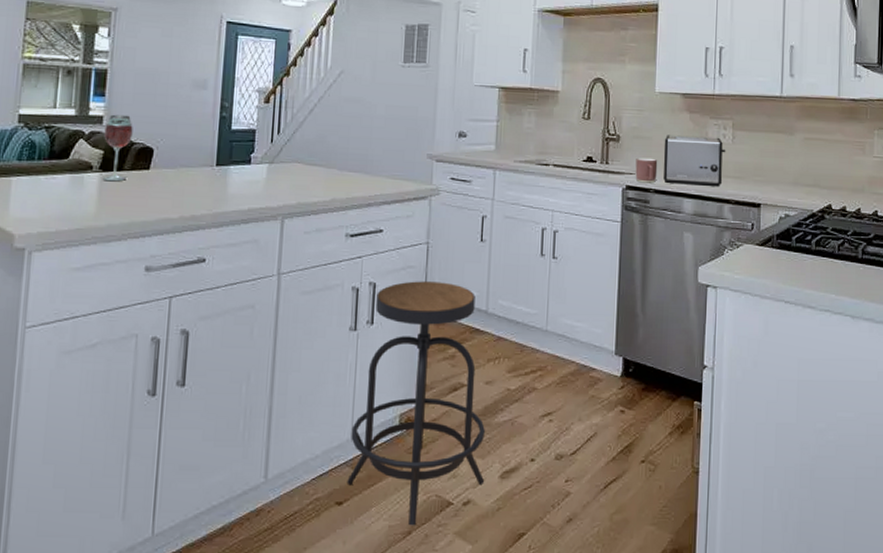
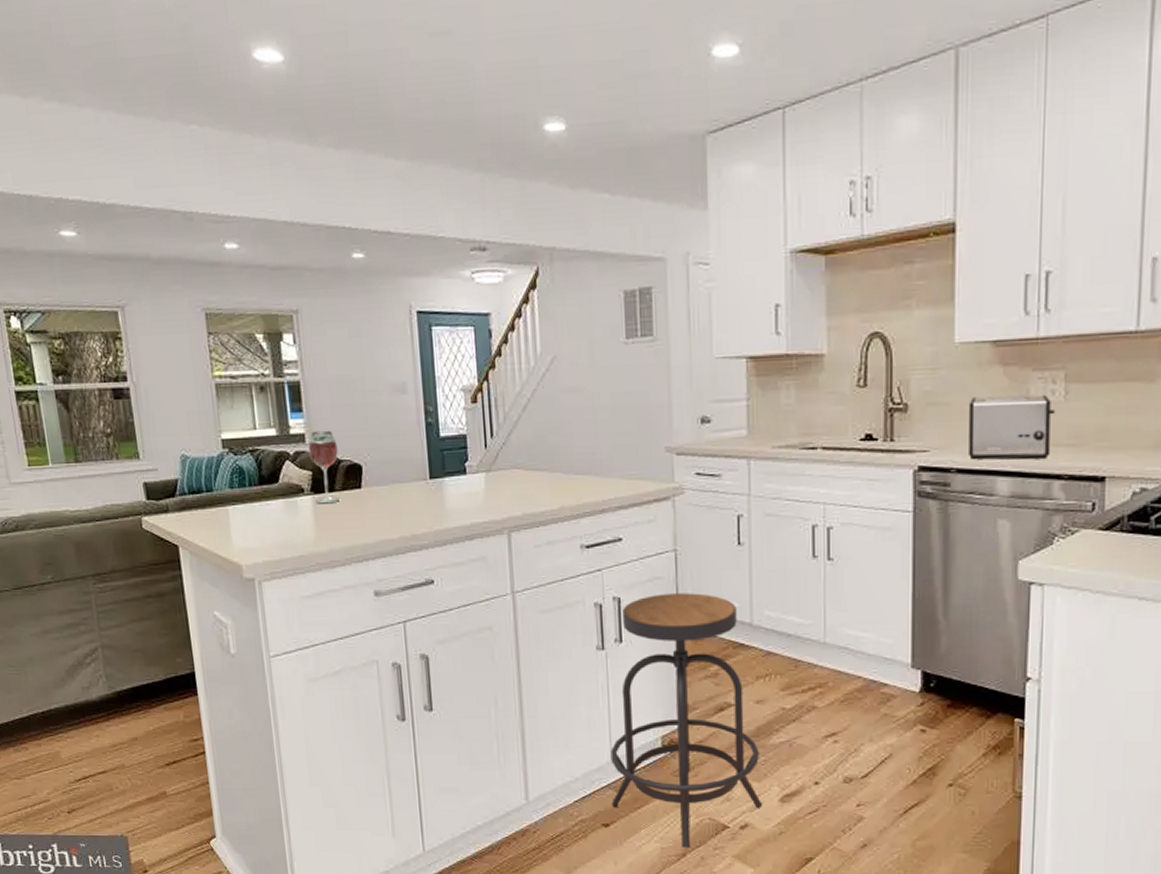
mug: present [635,157,658,183] -> none [930,429,960,462]

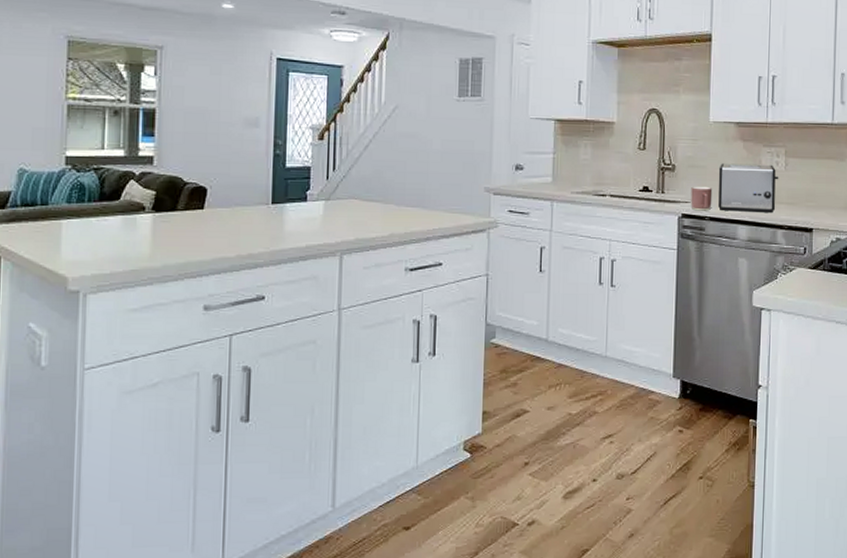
wineglass: present [308,430,340,504] -> none [155,154,185,222]
bar stool: present [610,593,763,849] -> none [413,312,549,547]
mug: none [930,429,960,462] -> present [690,186,713,211]

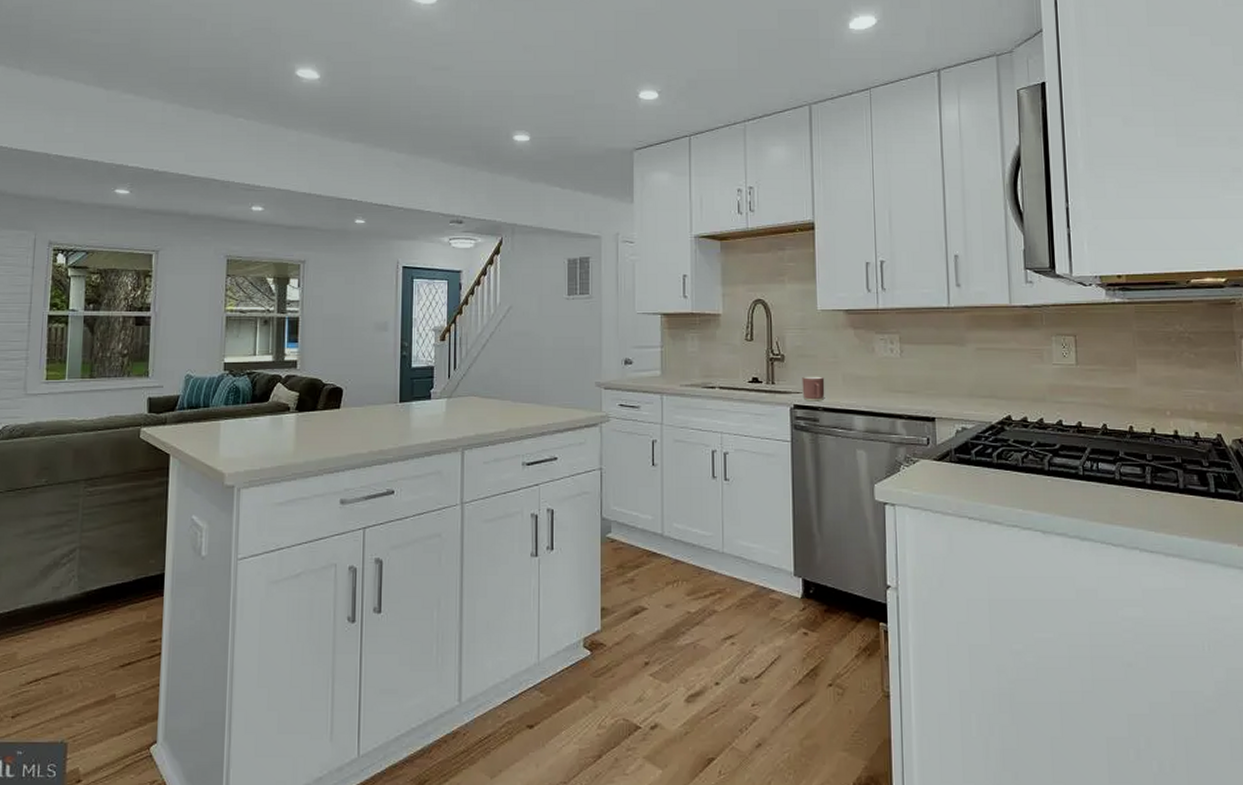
toaster: present [718,163,779,214] -> none [829,352,895,403]

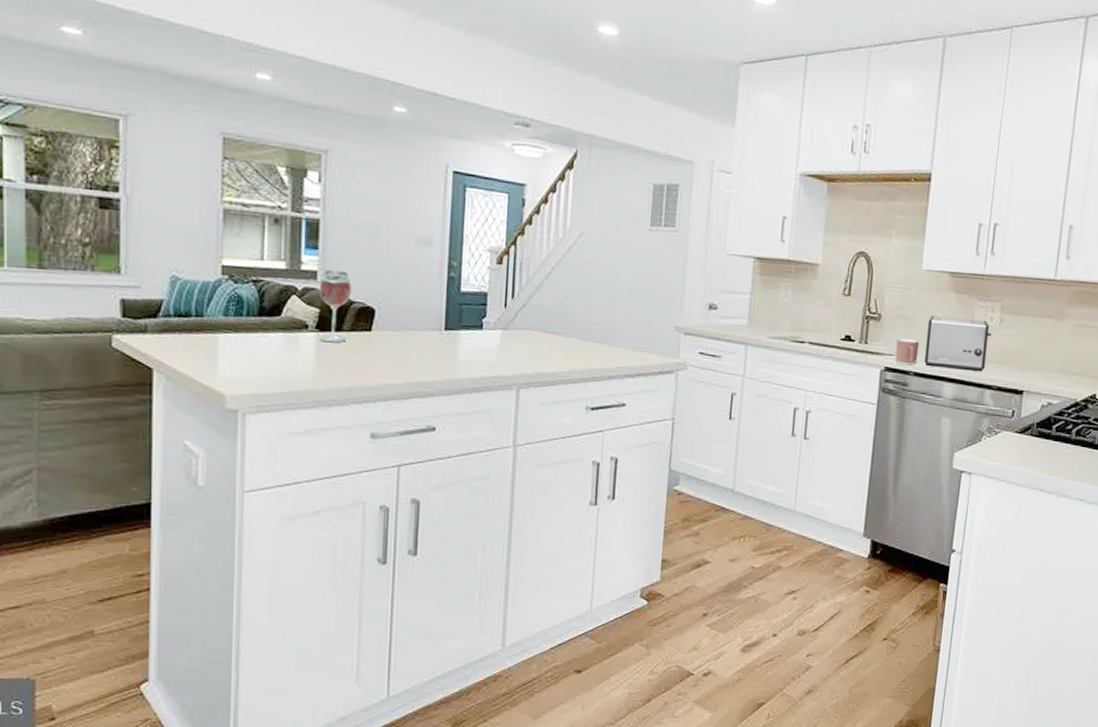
wineglass: none [298,358,324,421] -> present [319,269,351,343]
toaster: none [829,352,895,403] -> present [924,315,992,373]

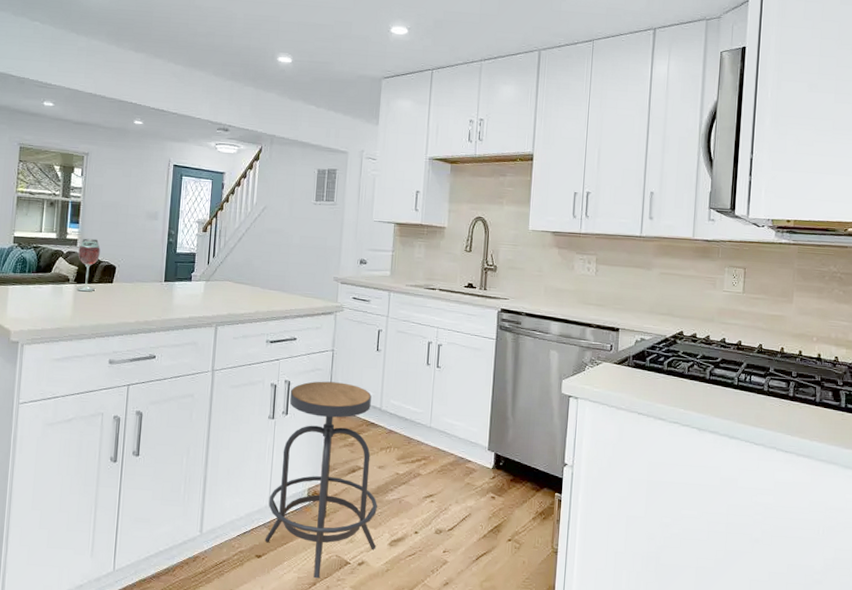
bar stool: none [586,457,728,694] -> present [265,381,377,579]
mug: present [895,338,920,366] -> none [509,285,529,308]
toaster: present [924,315,992,373] -> none [534,267,590,313]

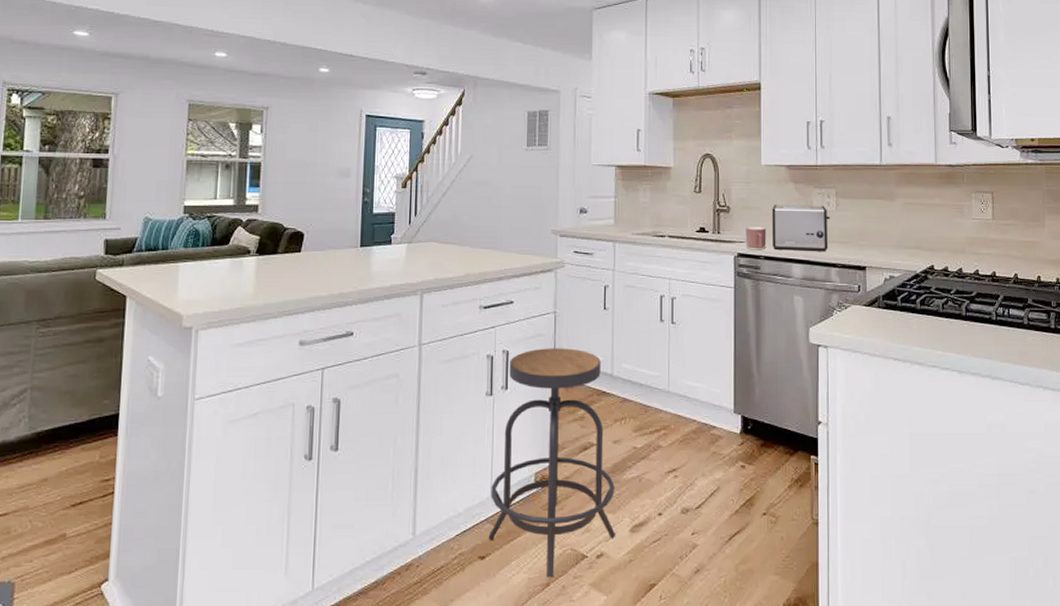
wineglass: present [76,238,100,292] -> none [259,203,285,264]
mug: none [509,285,529,308] -> present [746,227,767,251]
toaster: none [534,267,590,313] -> present [771,204,831,252]

